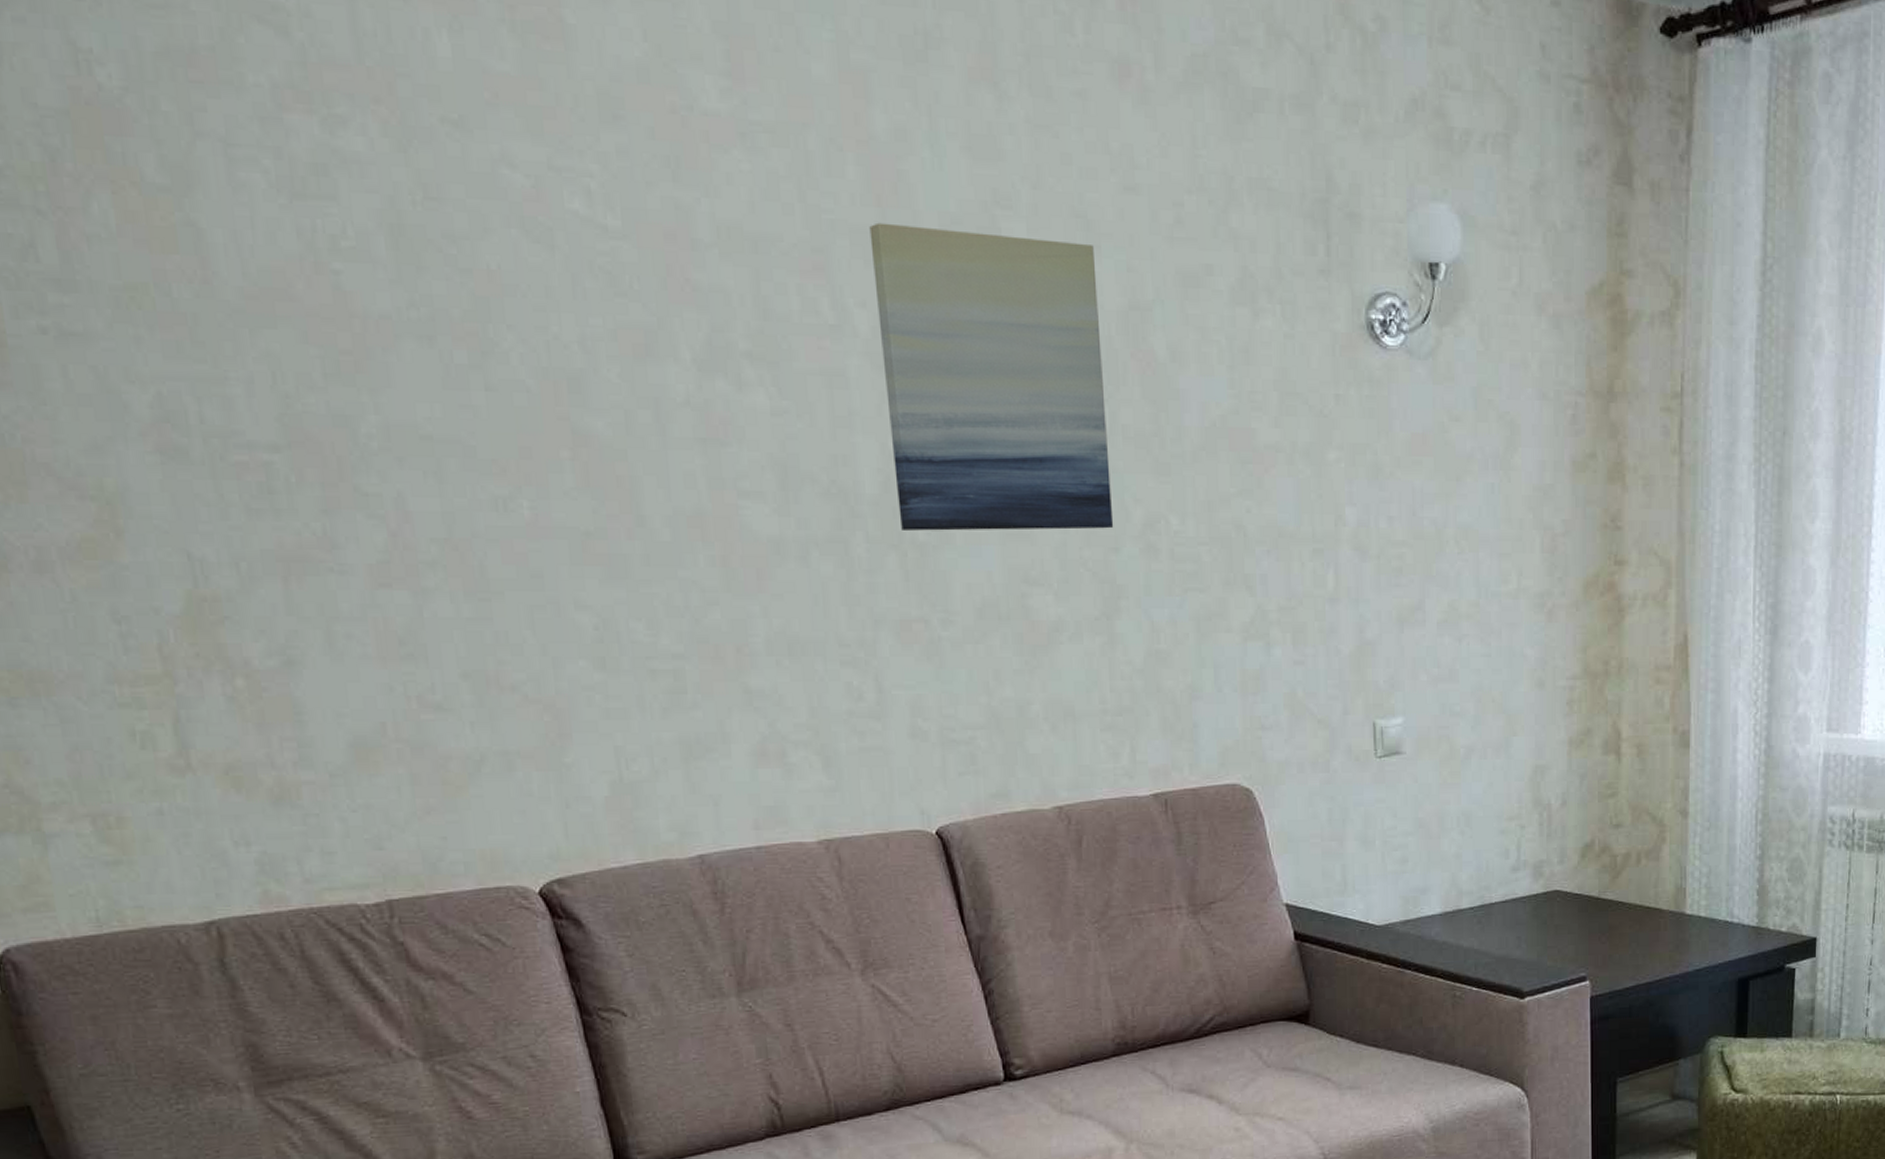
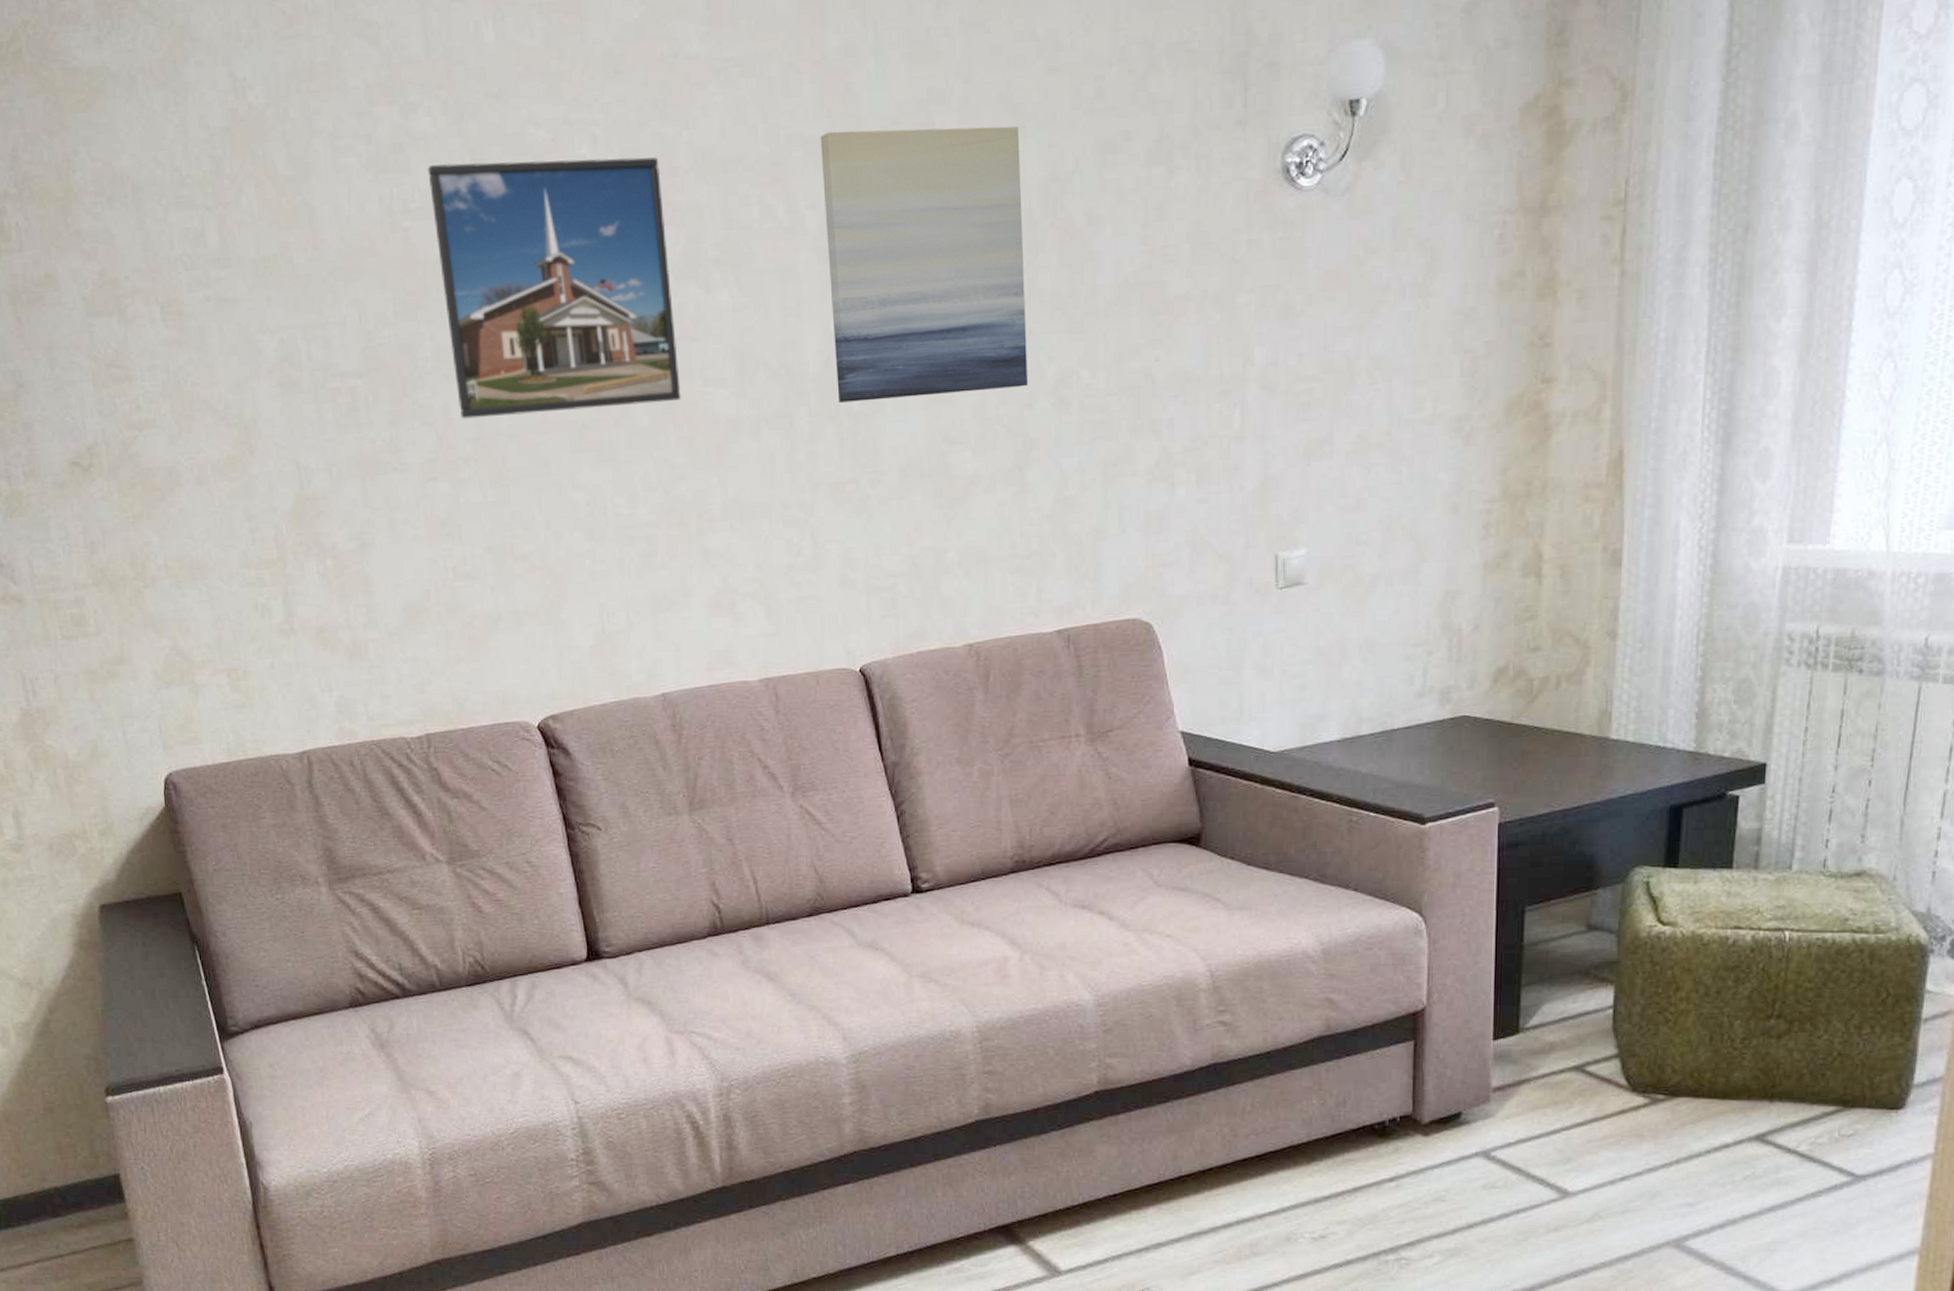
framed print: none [364,195,711,515] -> present [427,157,681,419]

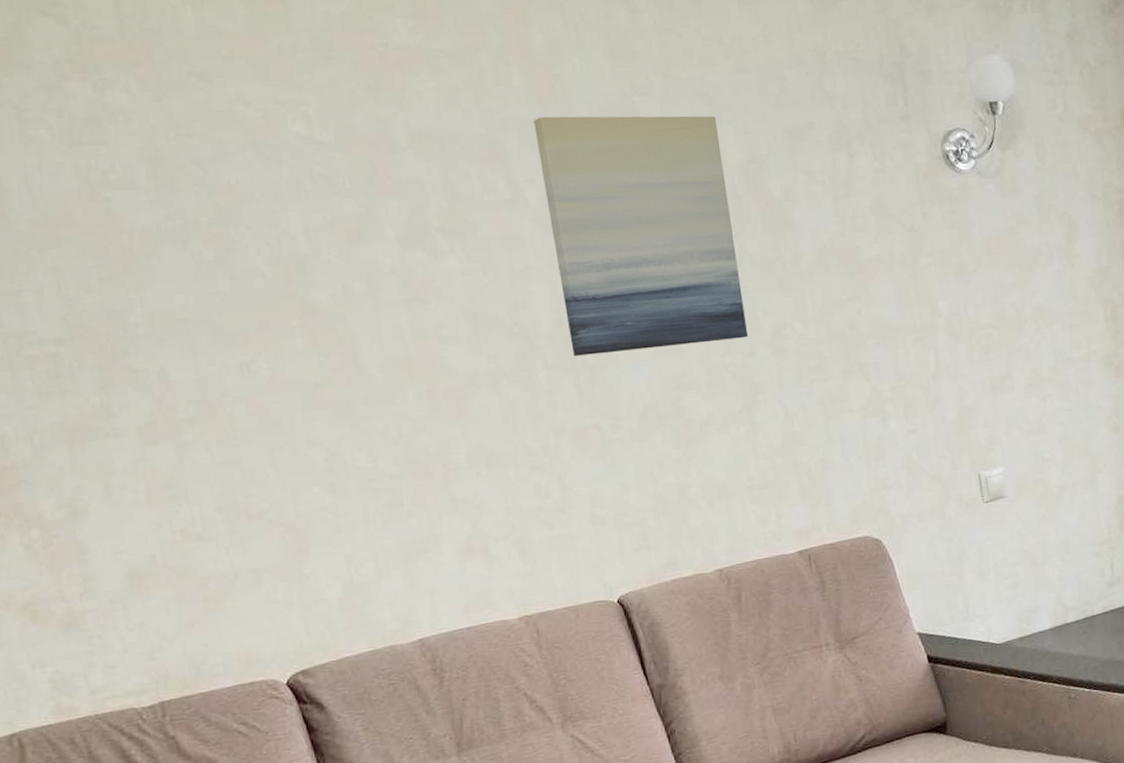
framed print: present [427,157,681,419] -> none [128,135,416,382]

